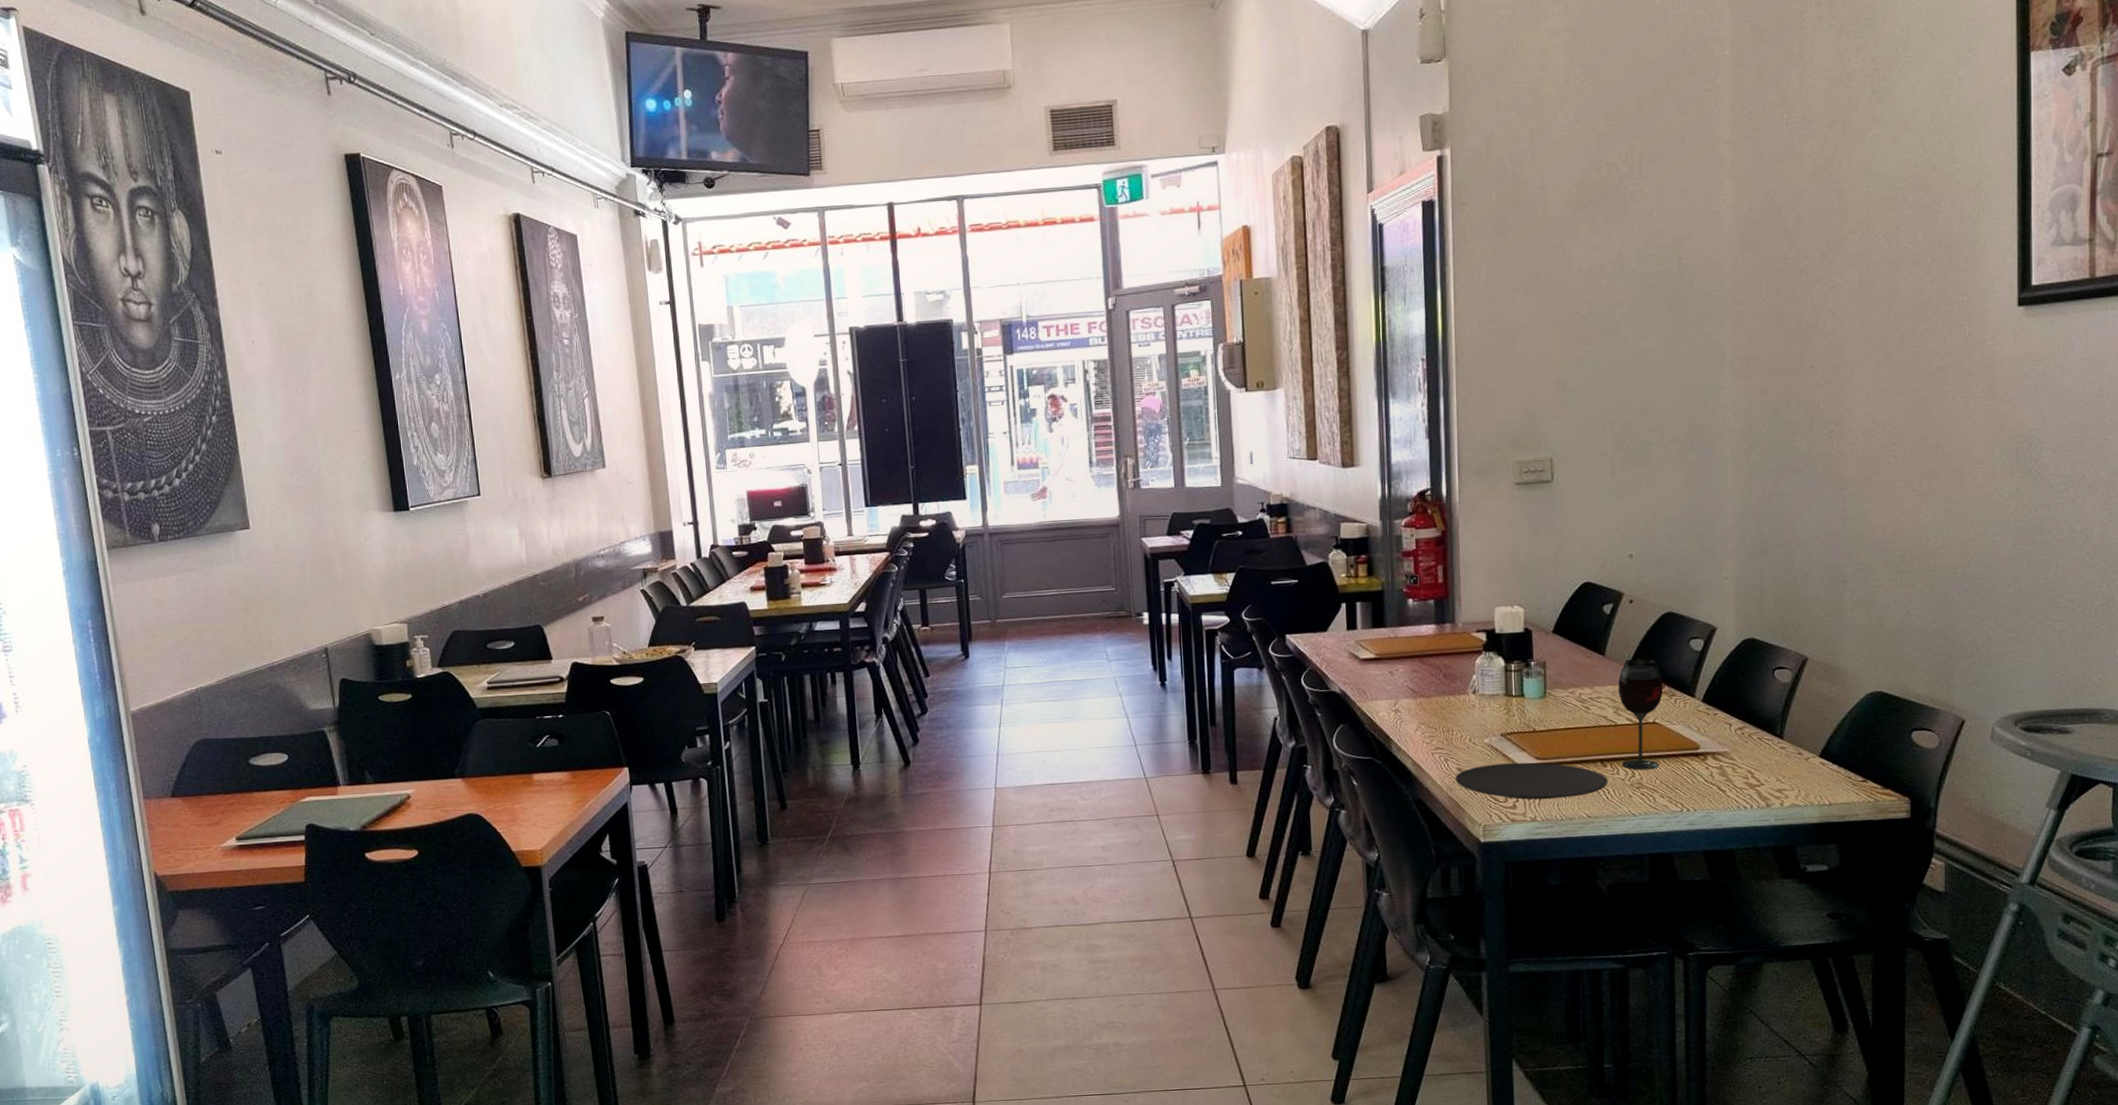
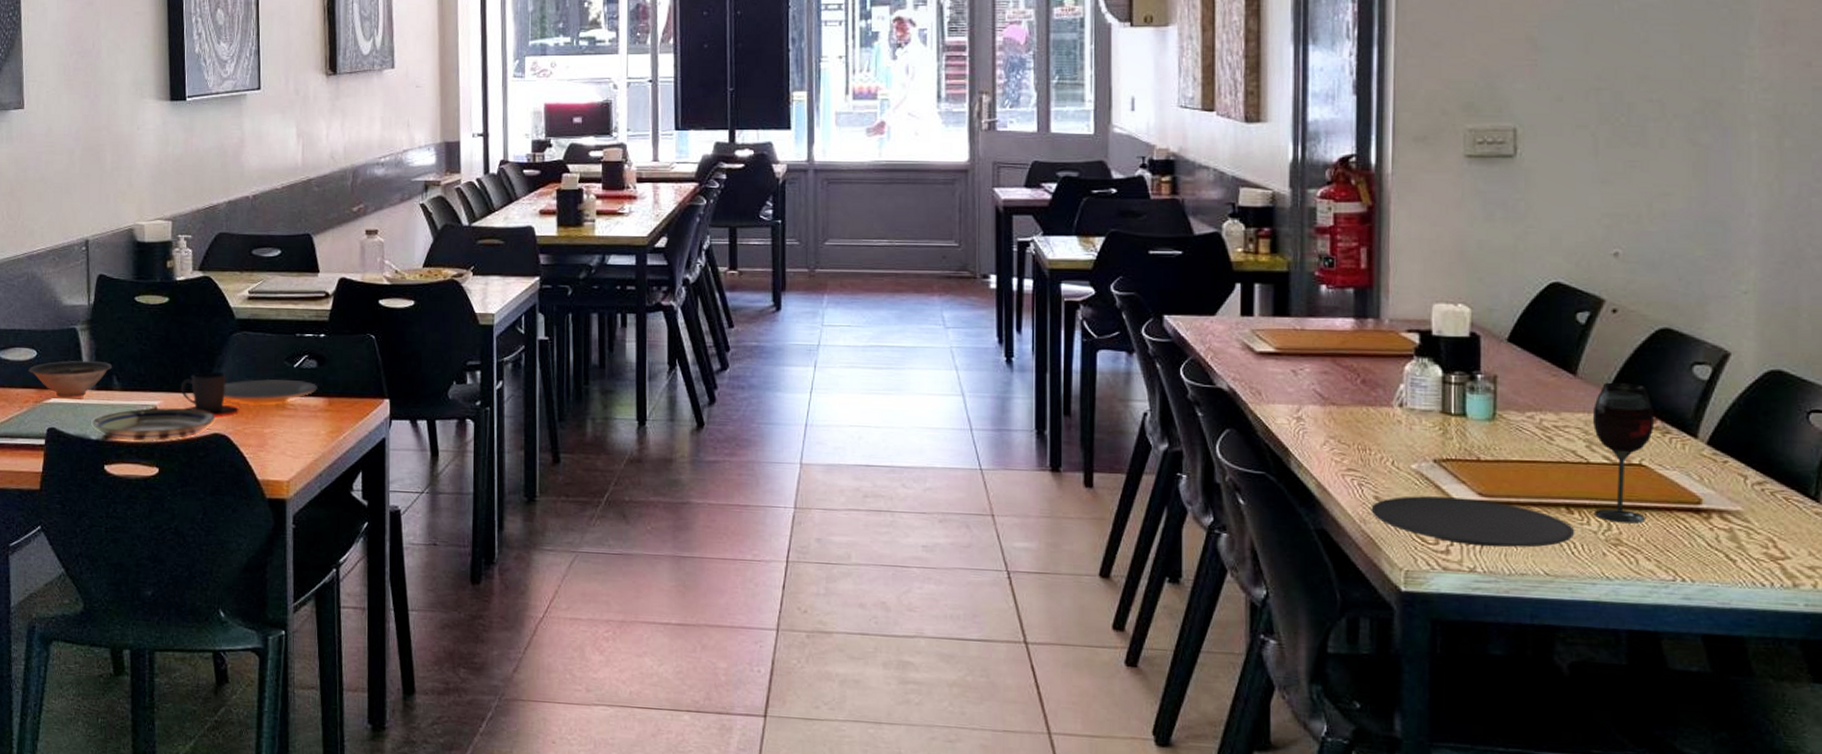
soup bowl: none [281,758,363,795] -> present [28,360,112,398]
plate: none [349,794,467,829] -> present [92,408,215,442]
cup: none [431,758,489,798] -> present [180,372,239,417]
plate: none [472,758,561,784] -> present [224,378,318,404]

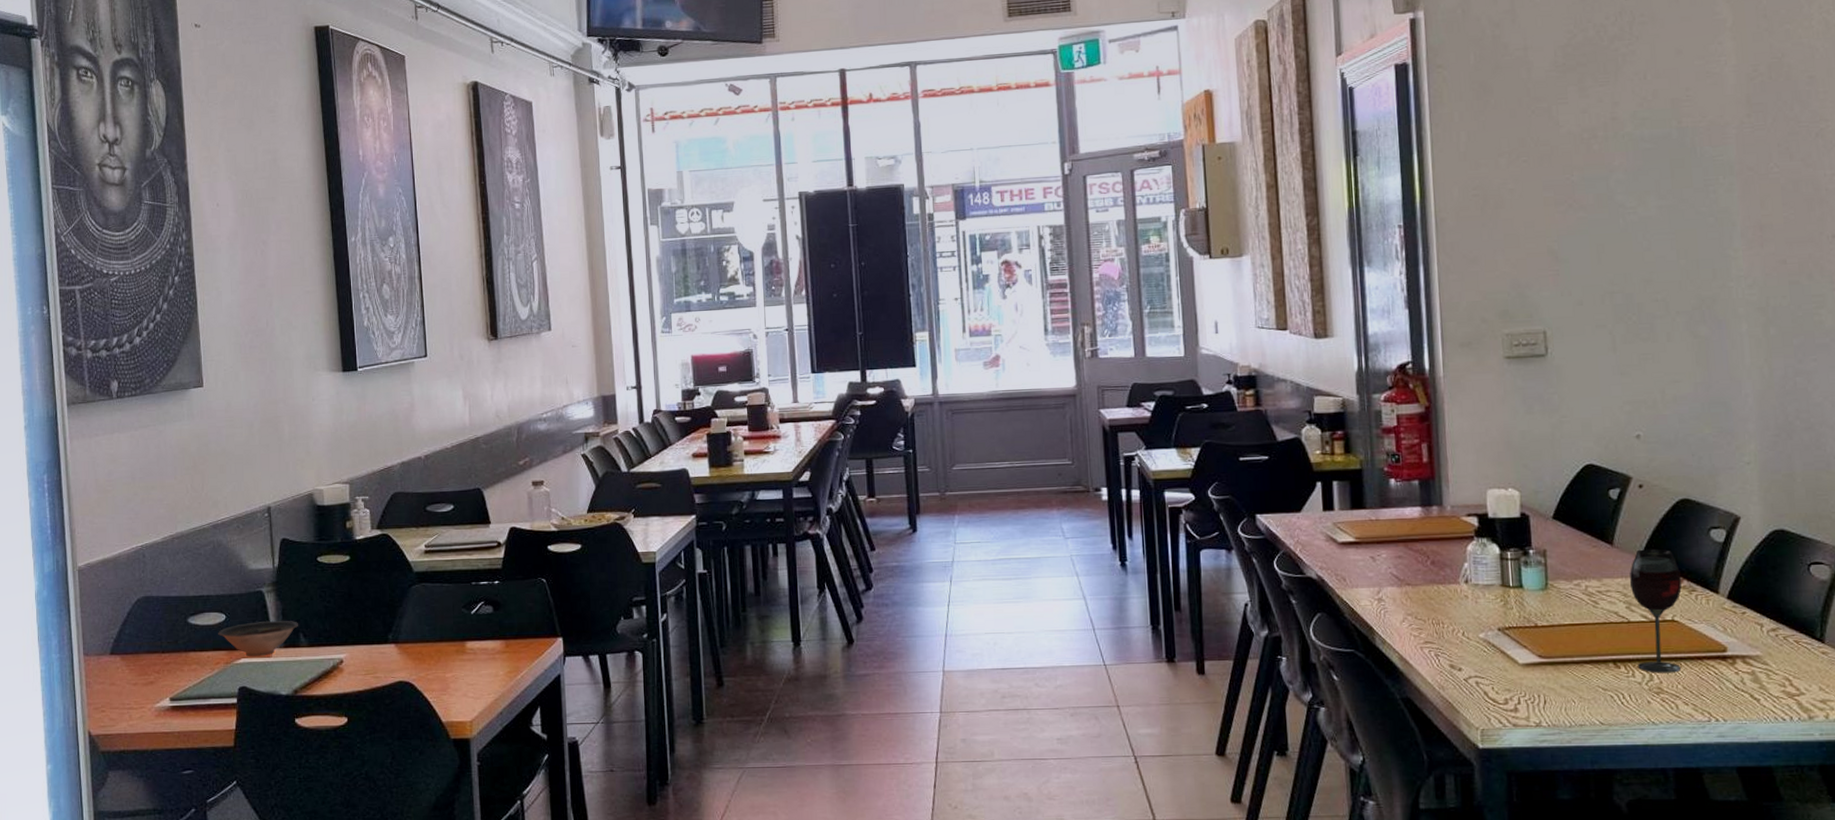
plate: present [92,408,215,442] -> none [282,659,399,694]
cup: present [180,372,239,417] -> none [364,623,421,665]
plate: present [224,378,318,404] -> none [406,625,495,651]
plate: present [1371,496,1575,548] -> none [1447,661,1623,703]

